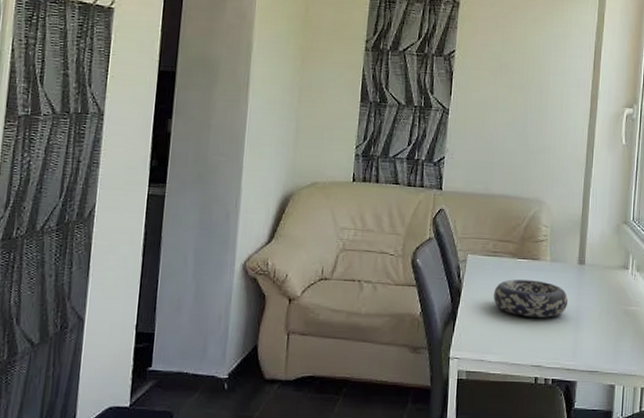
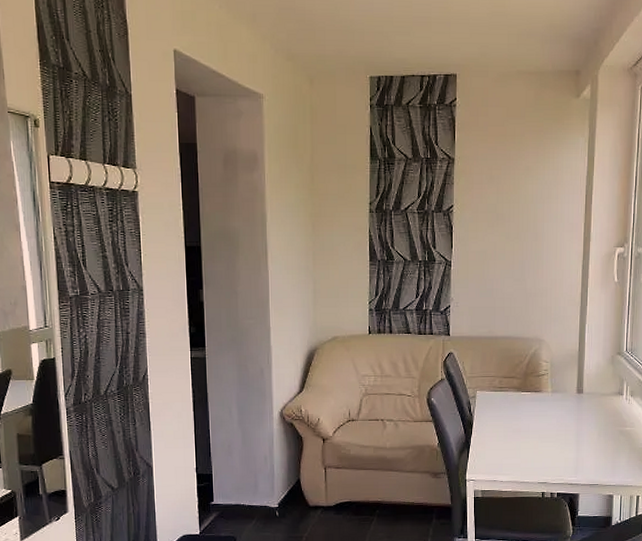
decorative bowl: present [493,279,569,318] -> none [501,410,569,442]

